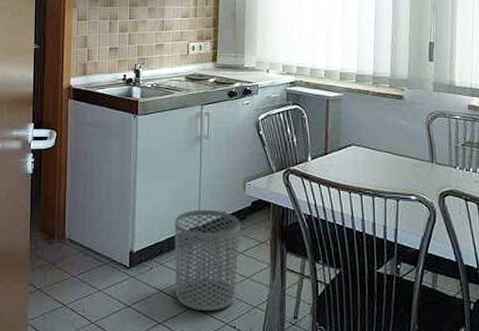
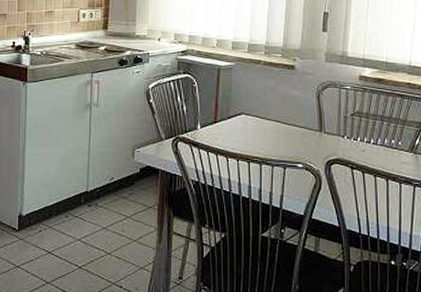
waste bin: present [174,209,241,312] -> none [63,175,129,272]

